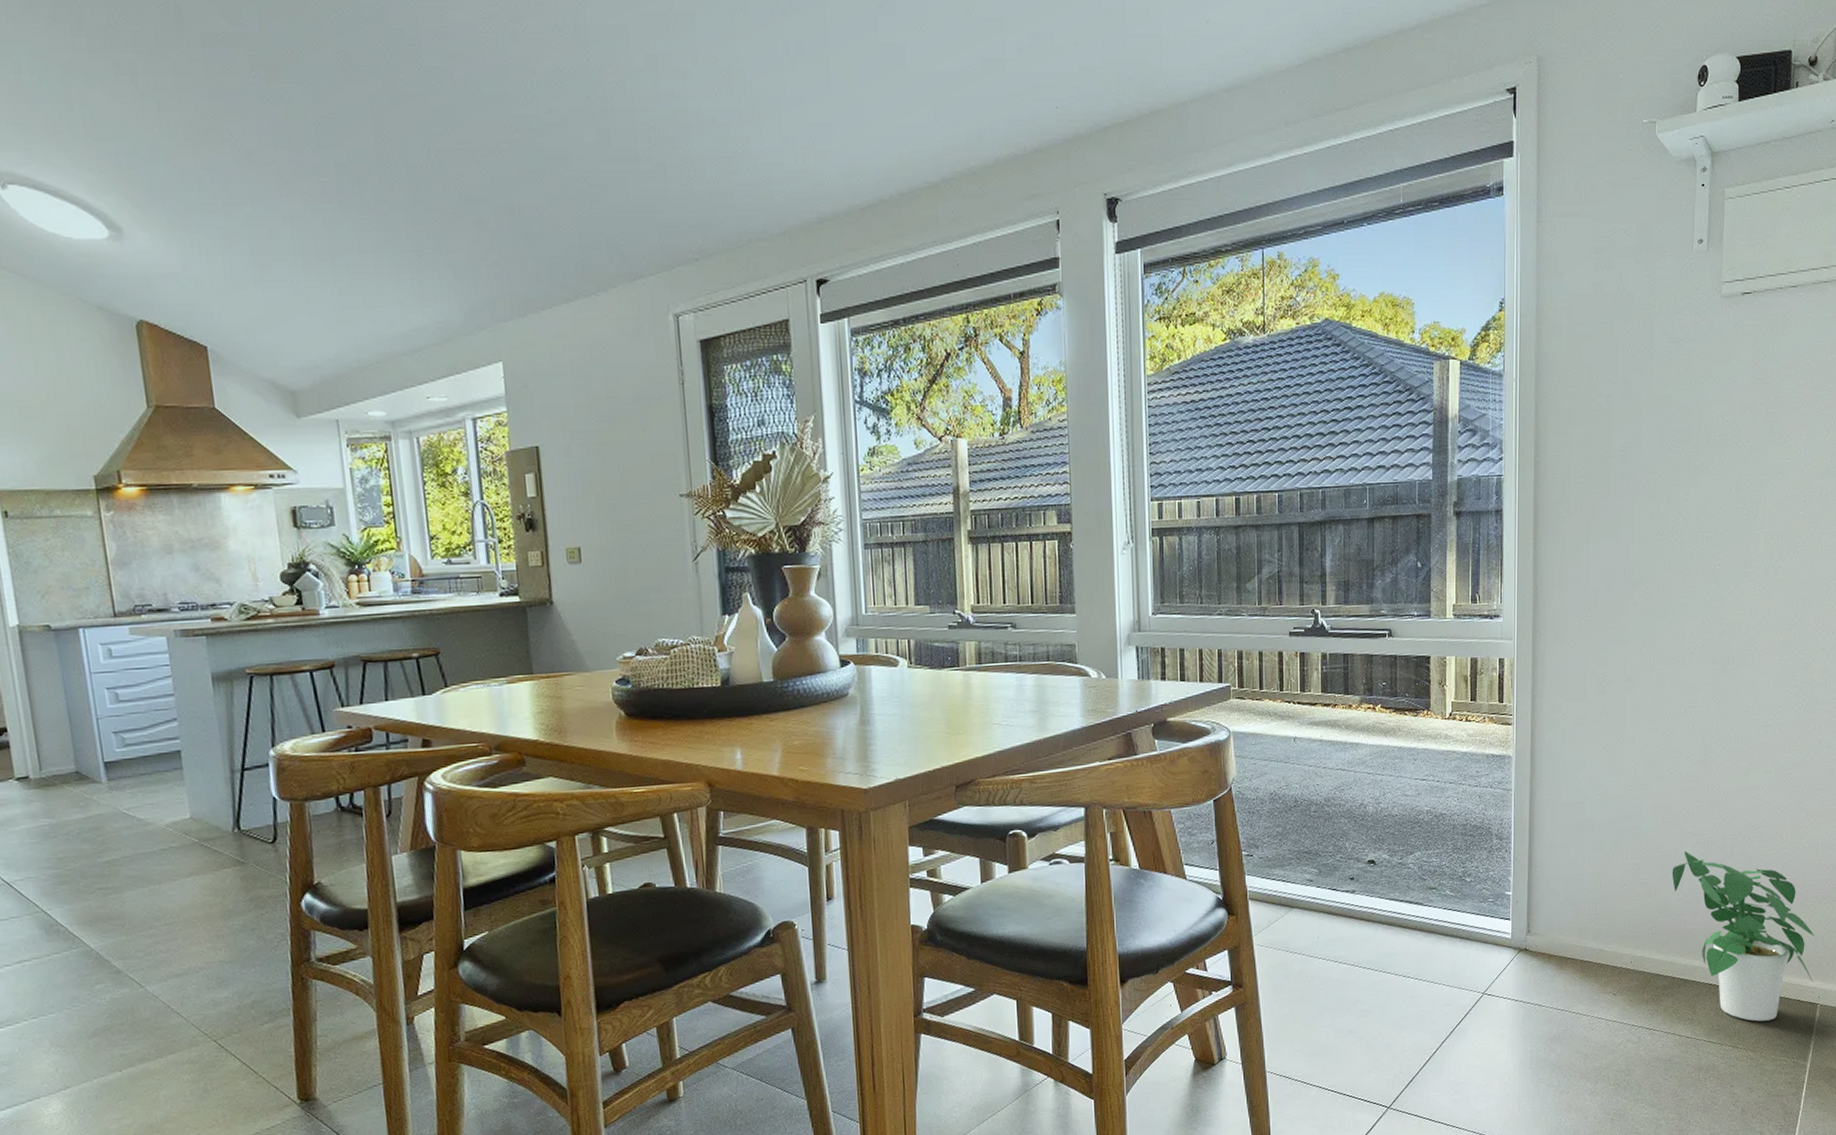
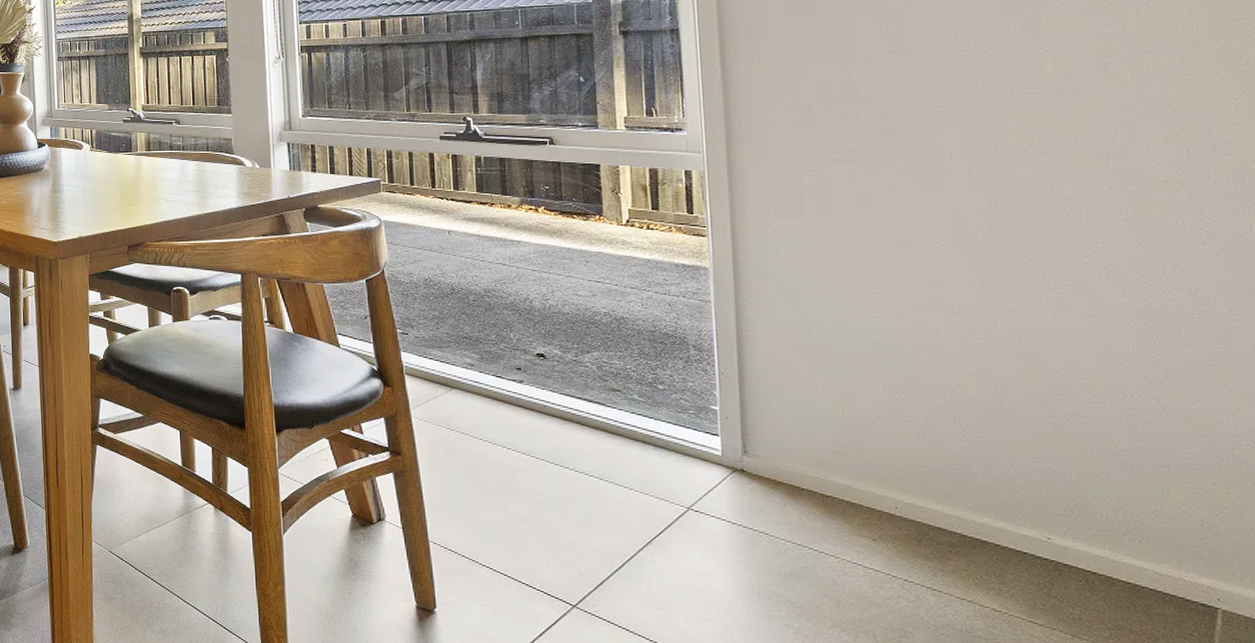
potted plant: present [1672,851,1814,1022] -> none [948,392,1206,615]

